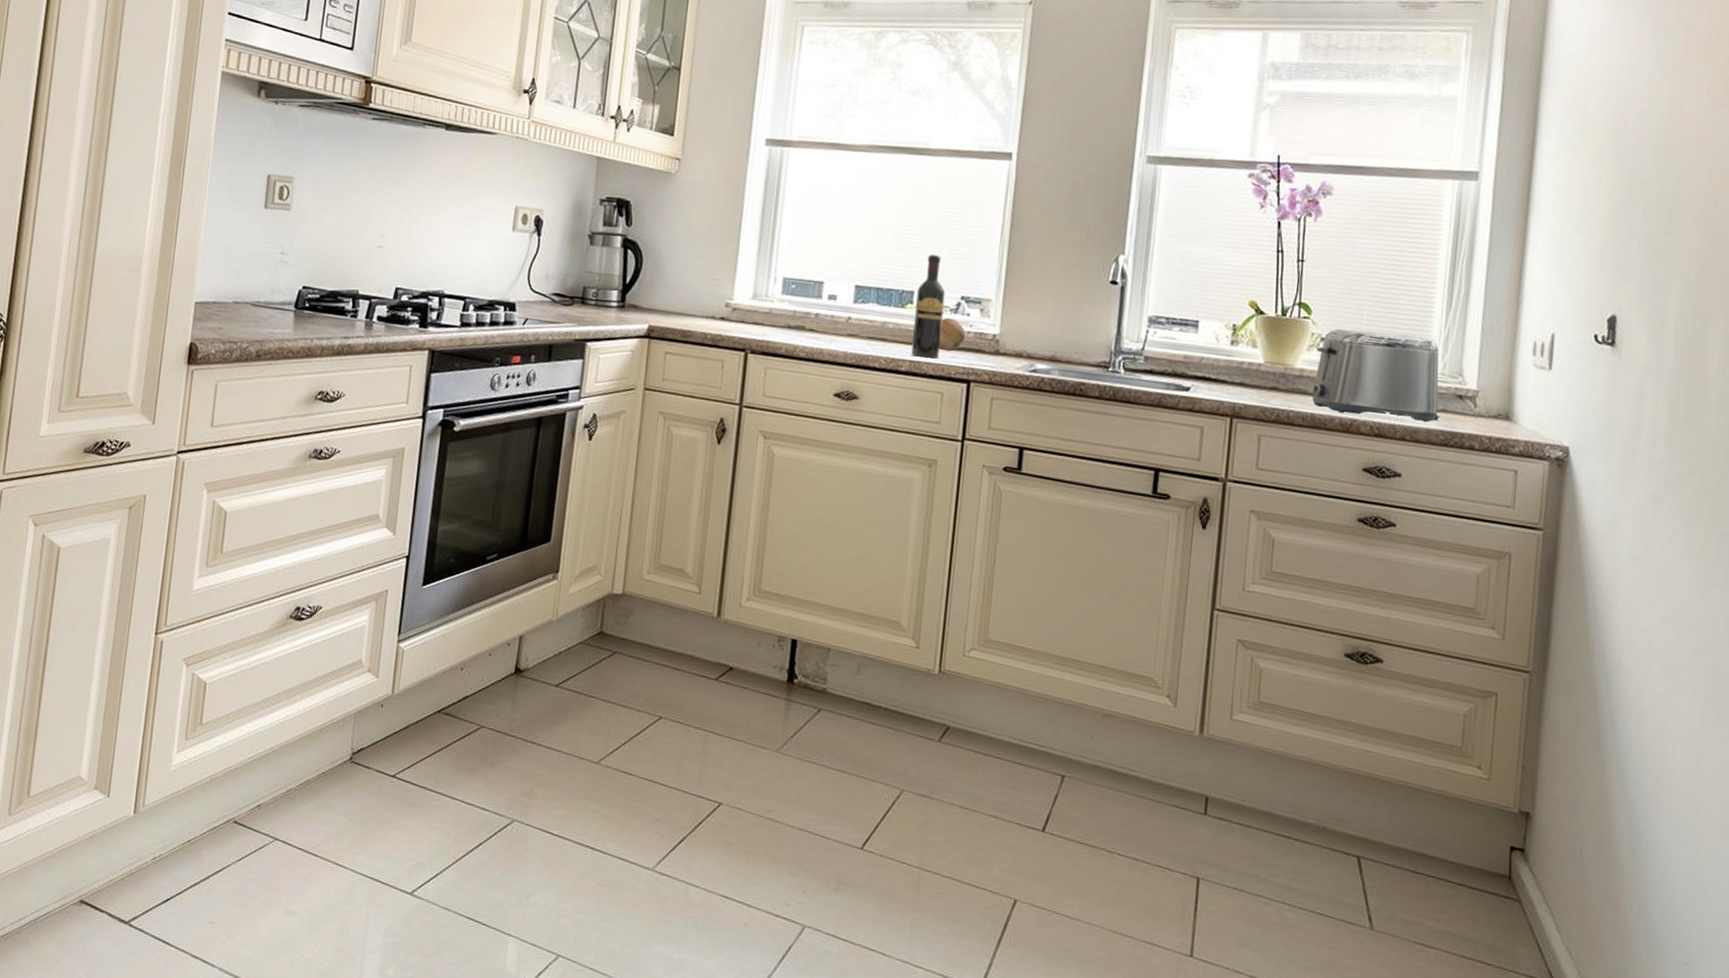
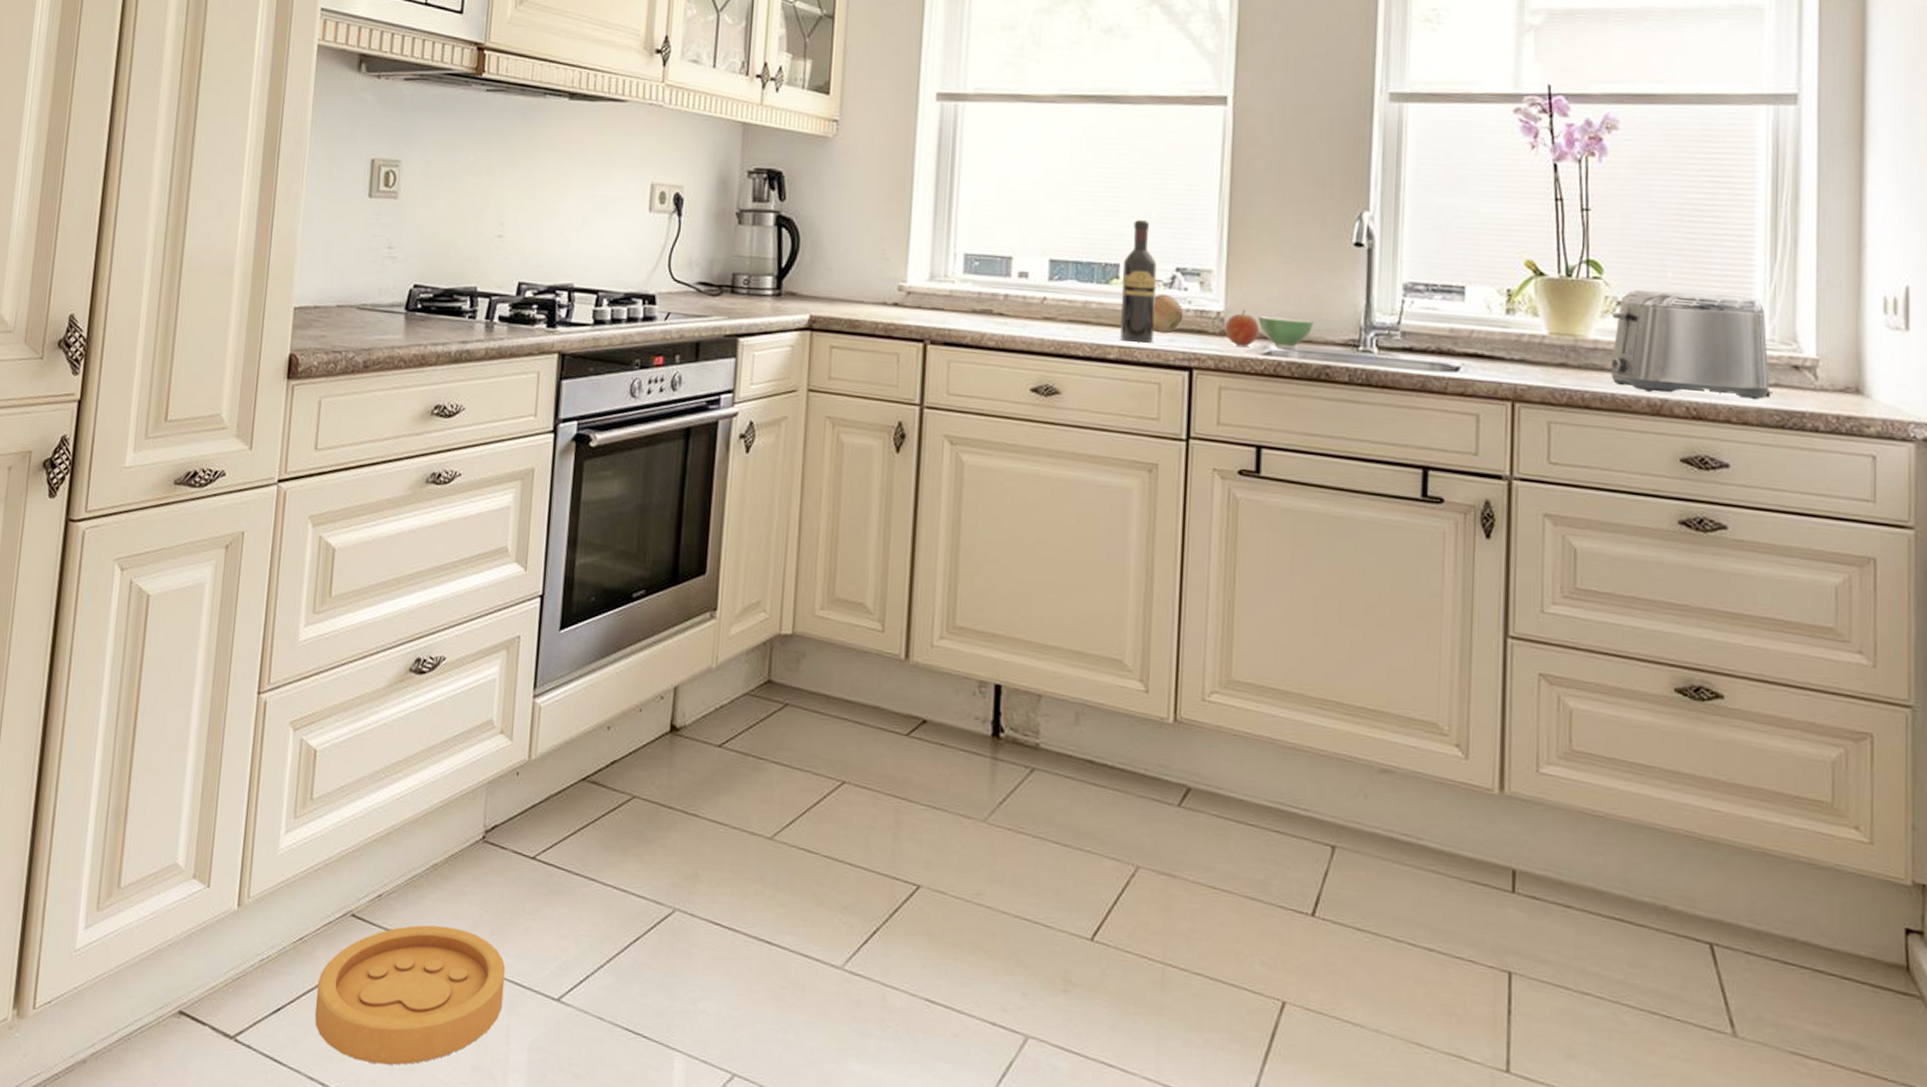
pet bowl: none [199,830,367,946] -> present [314,925,506,1065]
fruit: none [999,333,1028,365] -> present [1225,309,1260,348]
bowl: none [1026,338,1073,368] -> present [1257,315,1314,349]

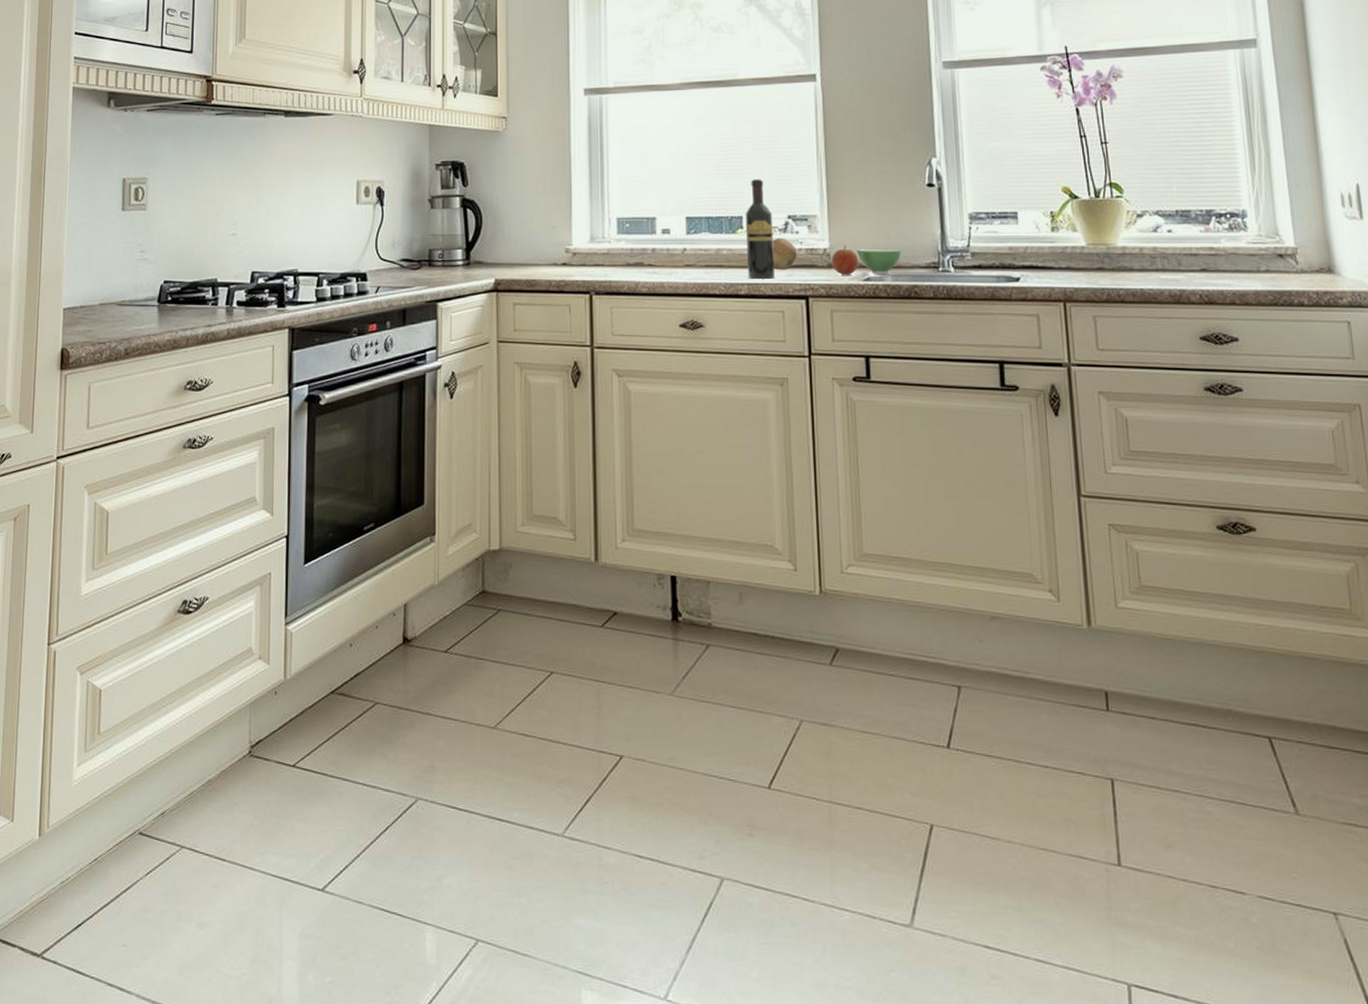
pet bowl: present [314,925,506,1065] -> none [111,834,276,965]
toaster: present [1610,289,1774,400] -> none [1133,202,1266,286]

